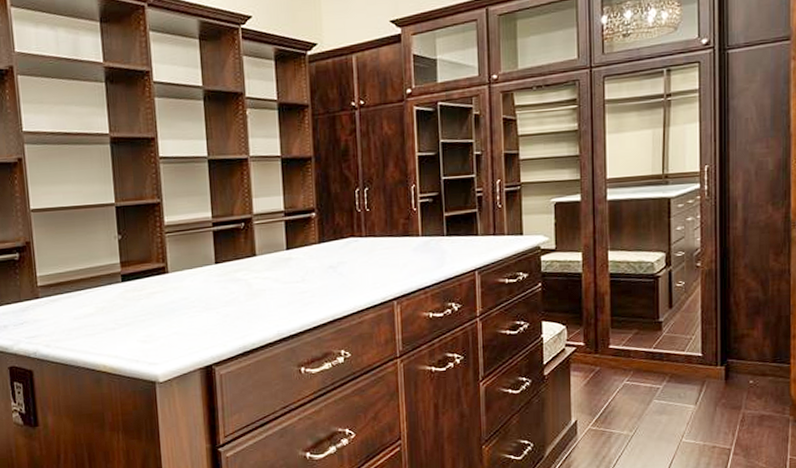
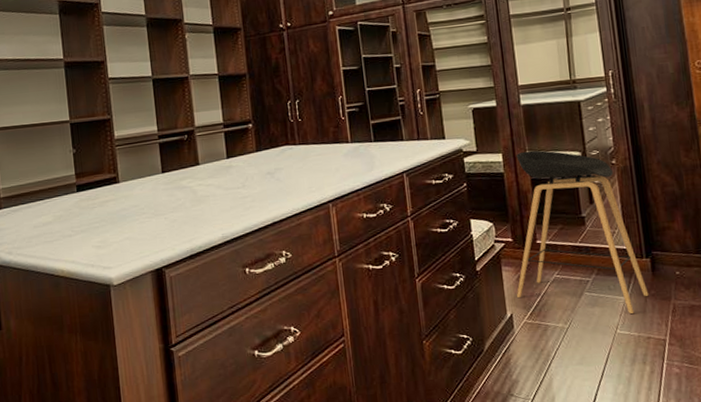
stool: none [582,249,719,422] -> present [516,150,649,314]

